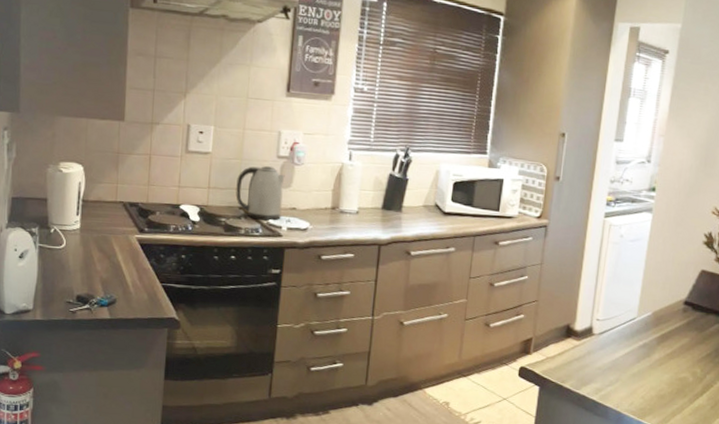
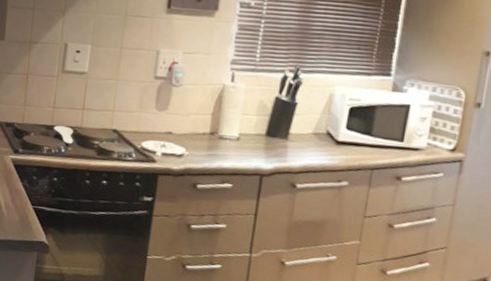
kettle: present [236,166,285,221] -> none [110,87,162,145]

